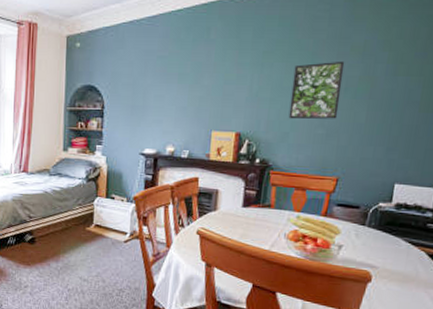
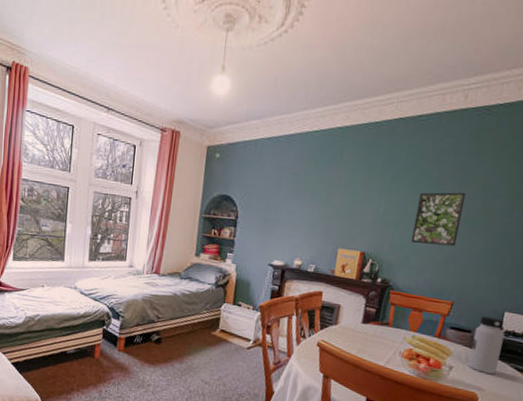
water bottle: none [358,190,396,250] -> present [467,316,505,374]

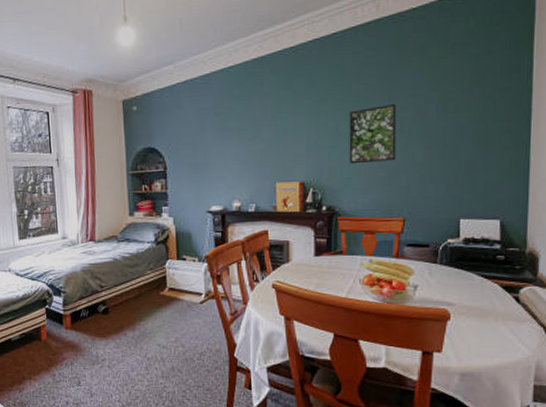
water bottle: present [467,316,505,374] -> none [432,227,464,286]

